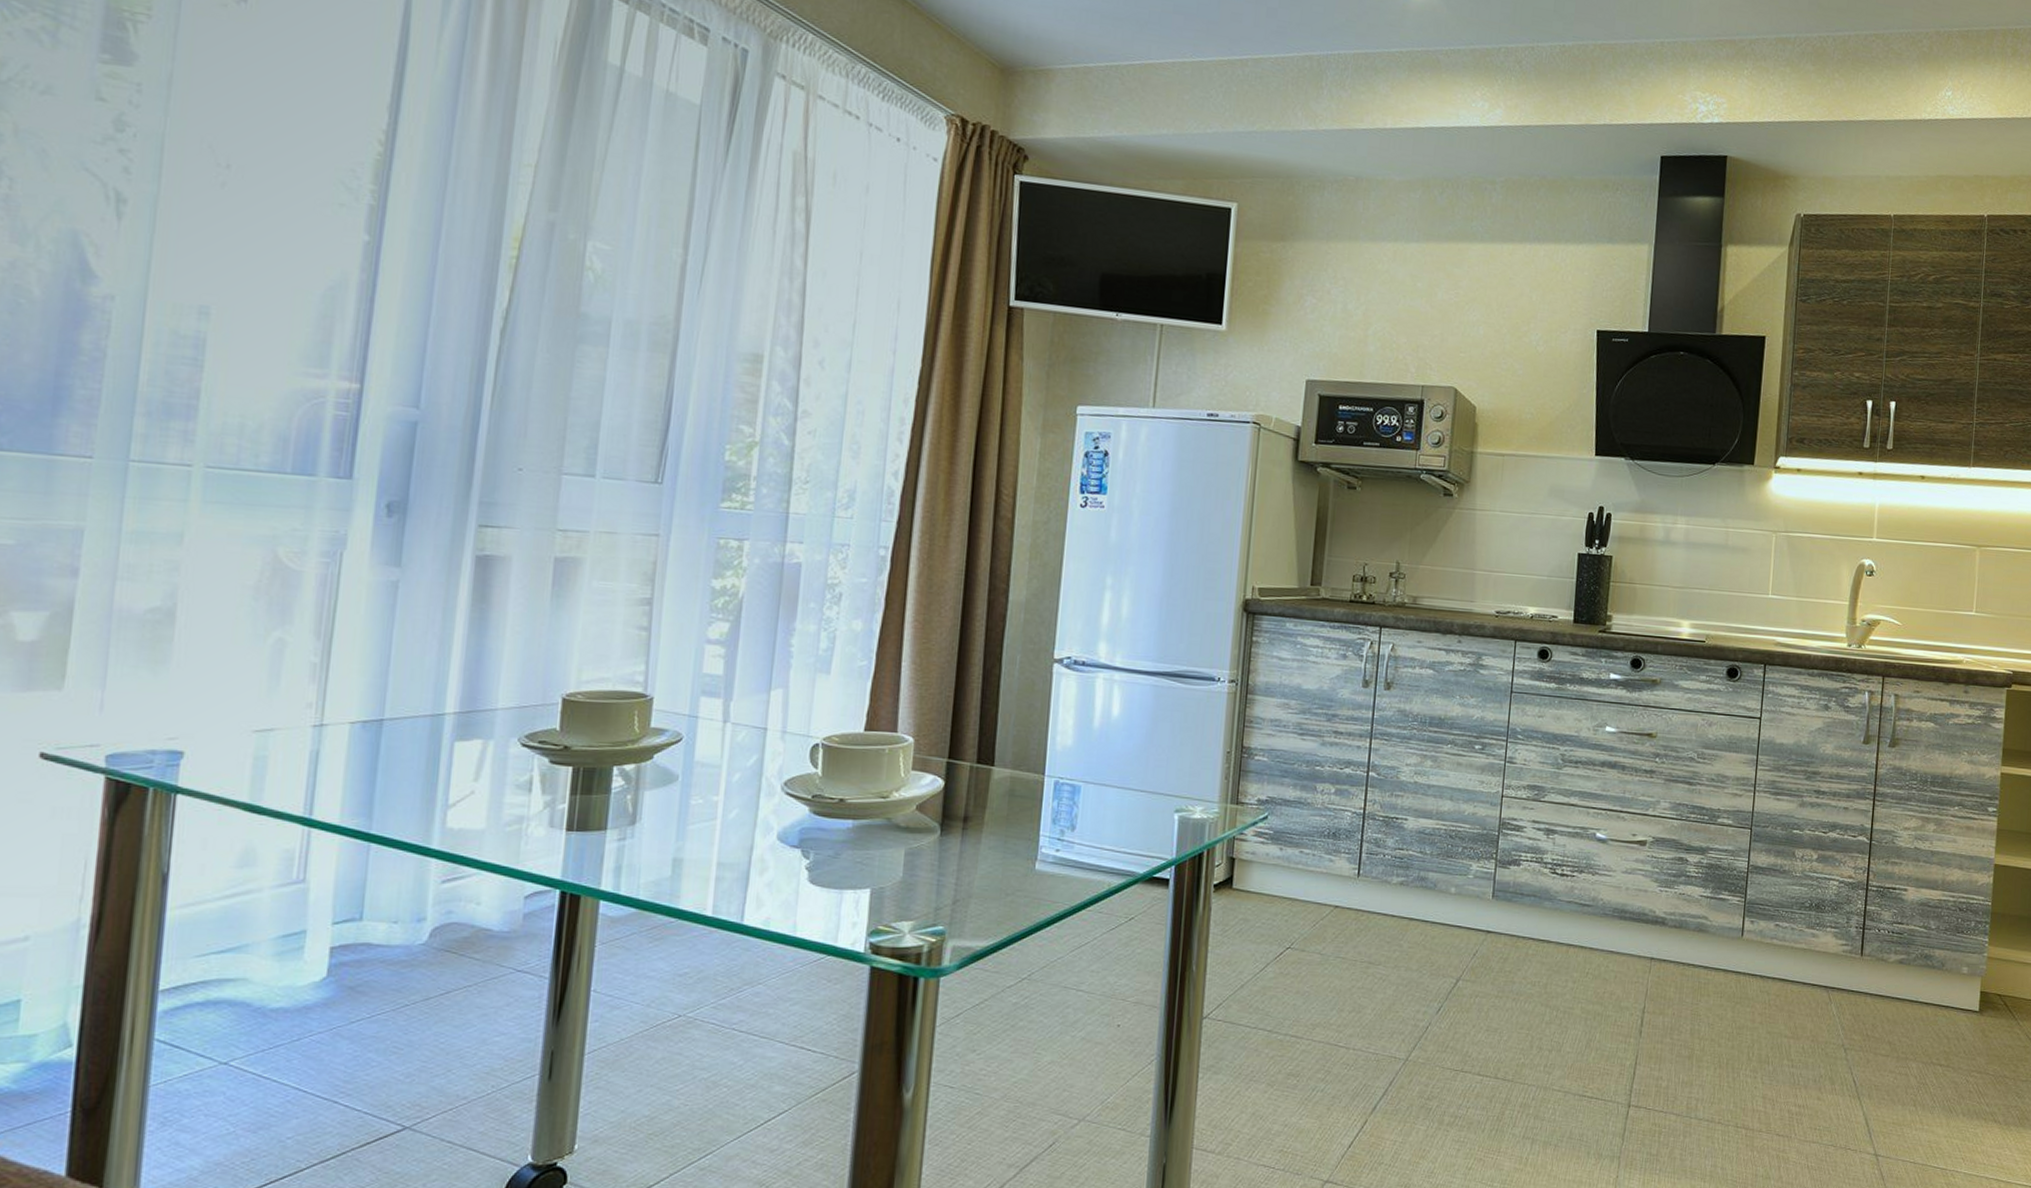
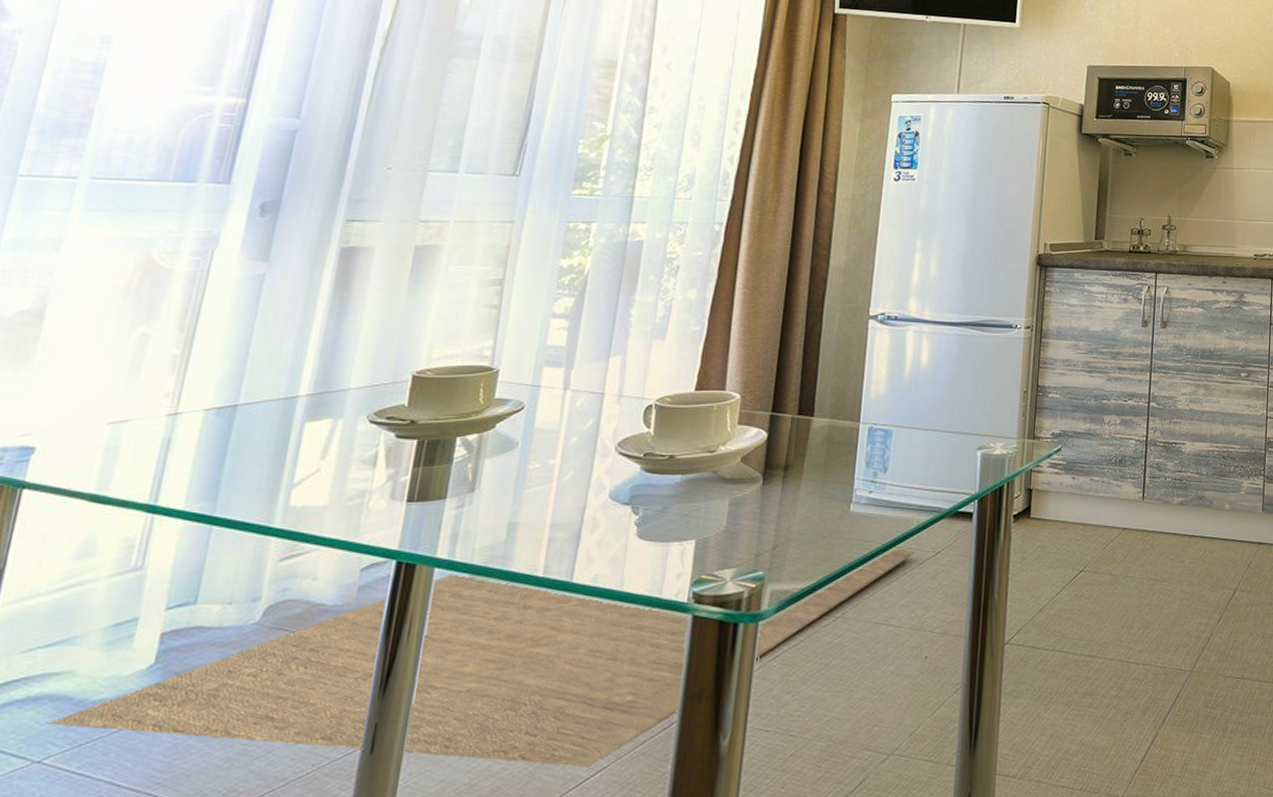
rug: none [229,906,1106,1109] -> present [47,547,915,767]

